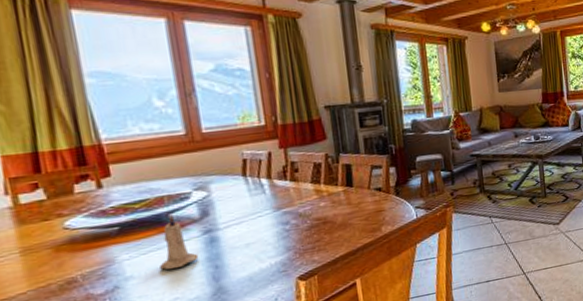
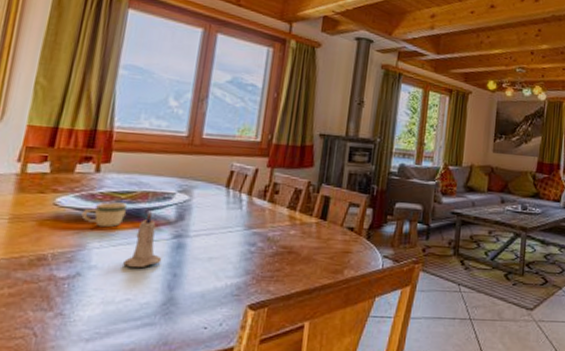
mug: none [98,212,146,240] -> present [81,201,128,228]

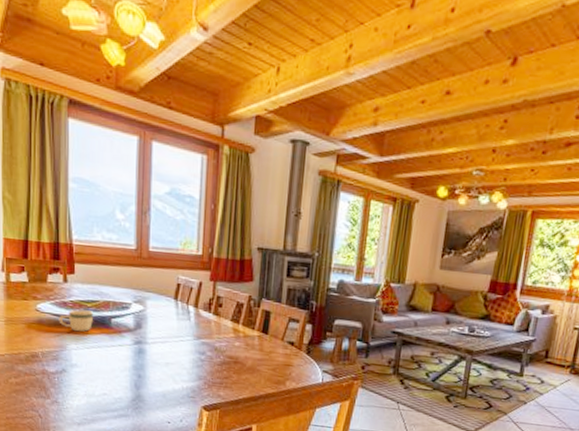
candle: present [123,211,162,268] -> none [97,318,127,369]

